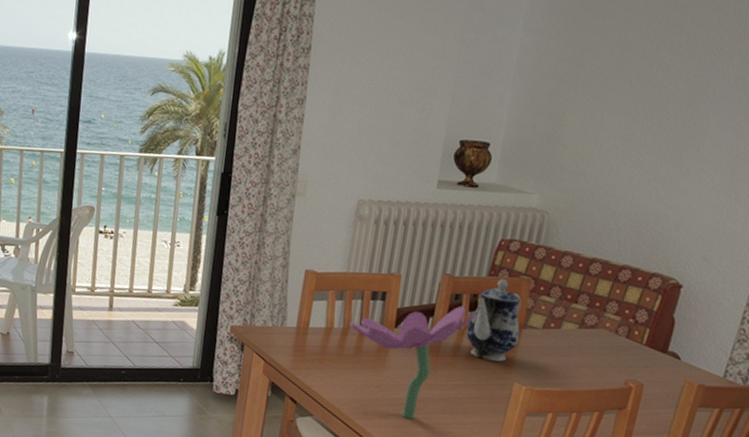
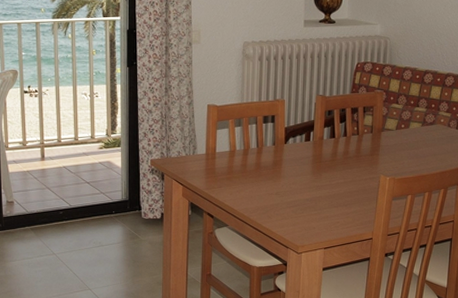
flower: present [349,305,478,420] -> none [249,119,347,217]
teapot: present [466,279,522,362] -> none [340,94,380,160]

